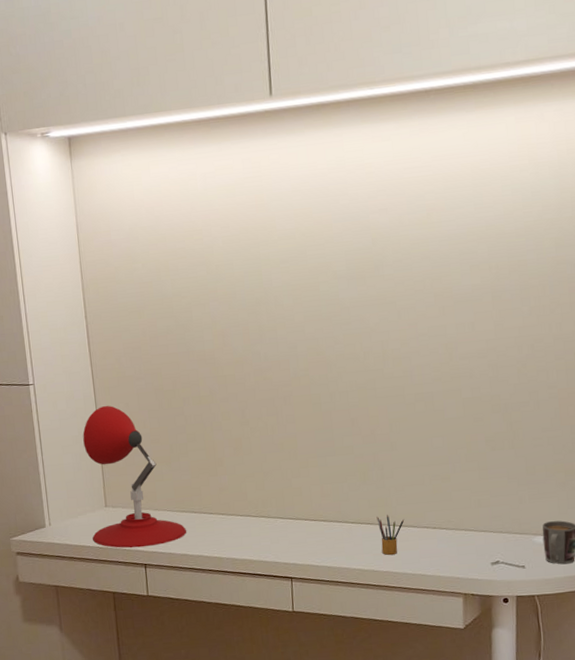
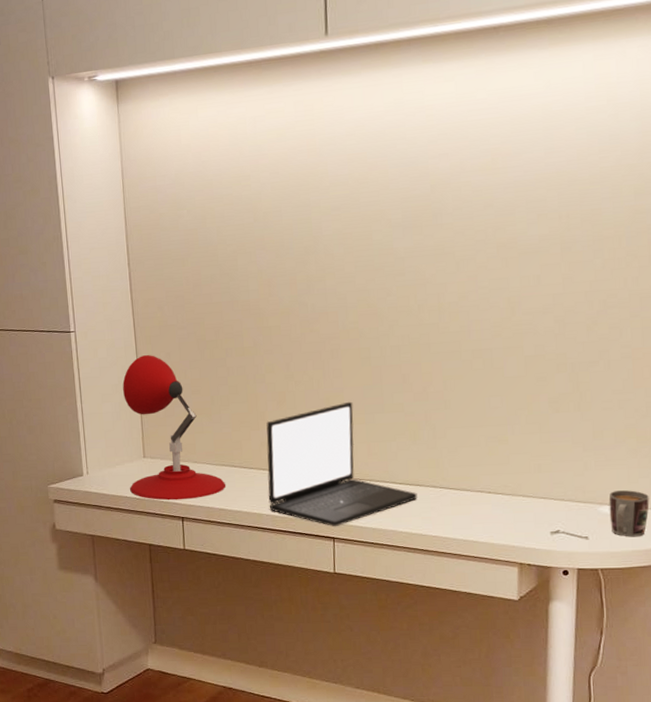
laptop: none [224,445,369,567] -> present [266,401,418,527]
pencil box: present [376,515,405,555] -> none [426,477,457,519]

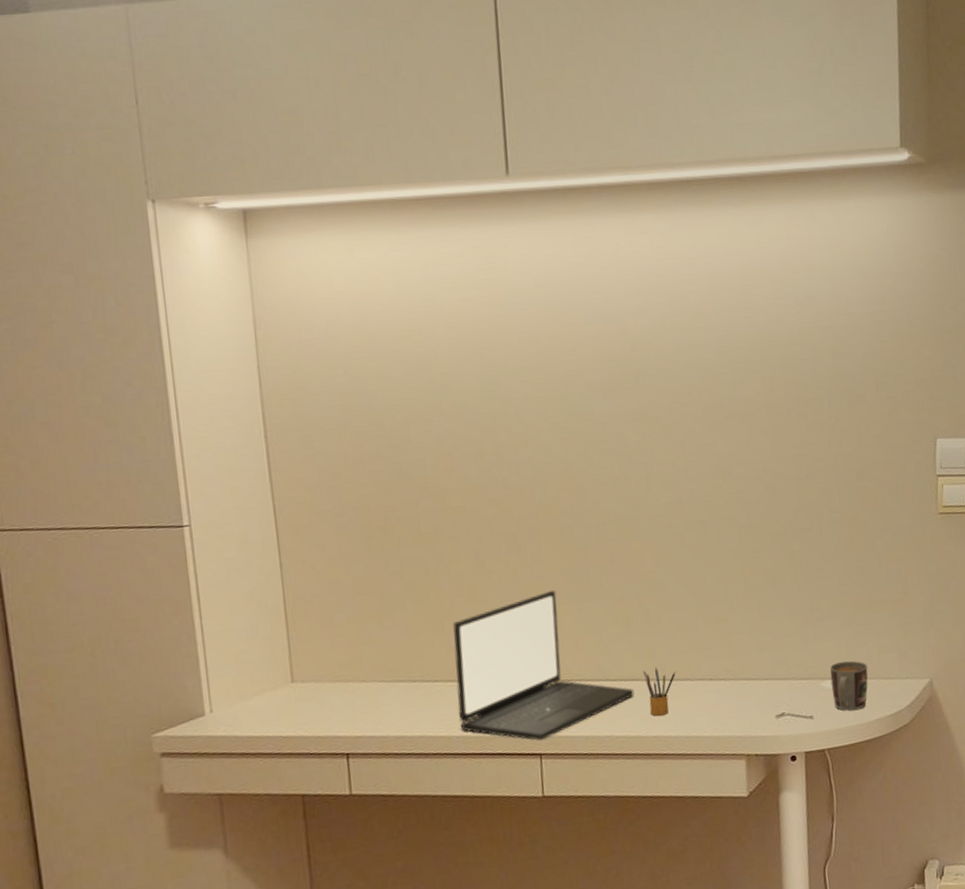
desk lamp: present [122,355,226,501] -> none [260,550,405,736]
pencil box: none [426,477,457,519] -> present [643,667,676,717]

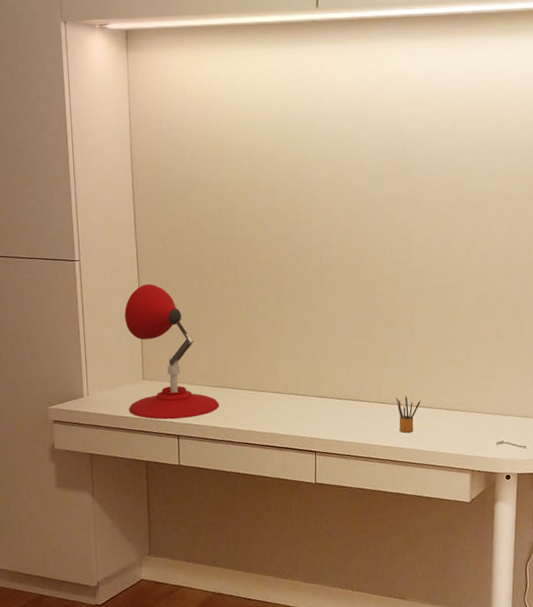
desk lamp: none [260,550,405,736] -> present [124,284,220,420]
laptop: present [453,590,634,741] -> none [257,329,388,442]

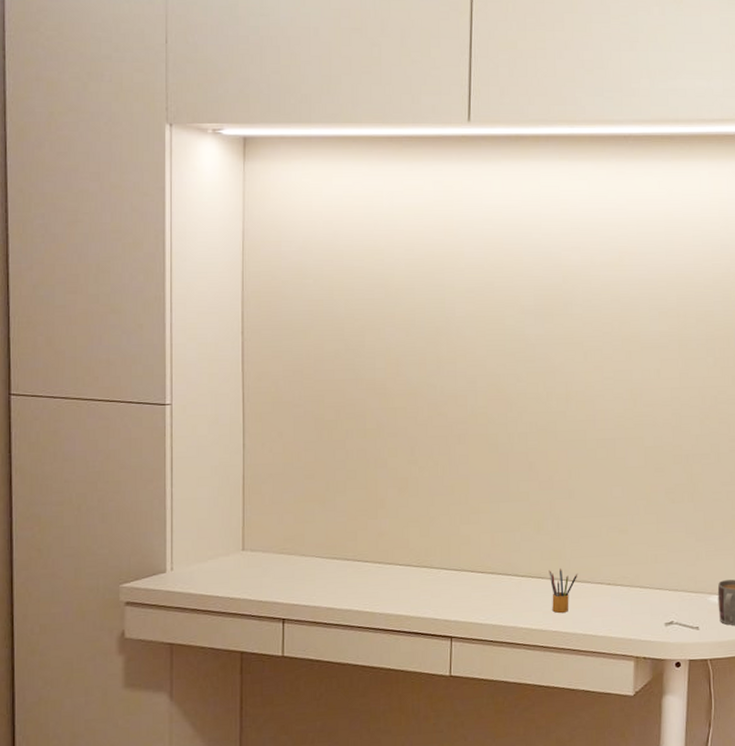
desk lamp: present [124,284,220,420] -> none [223,434,337,600]

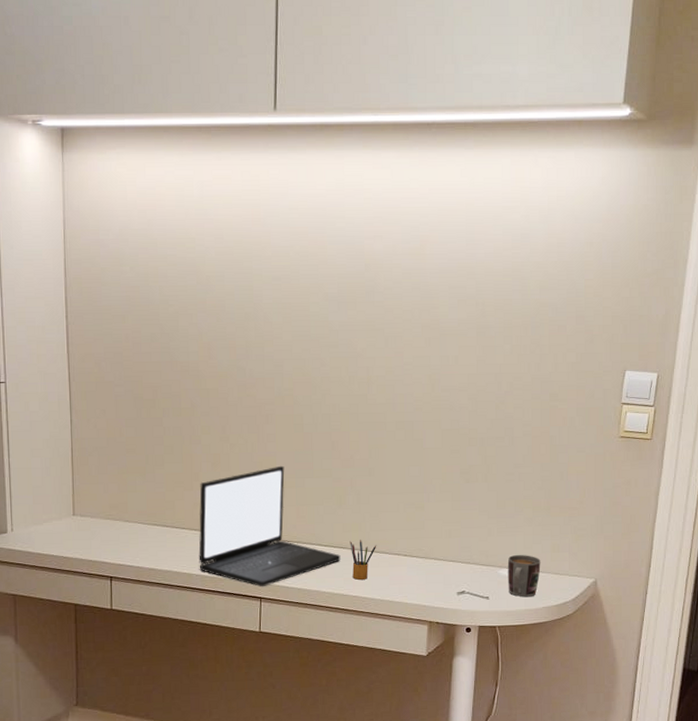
laptop: none [383,489,539,625] -> present [199,465,341,587]

